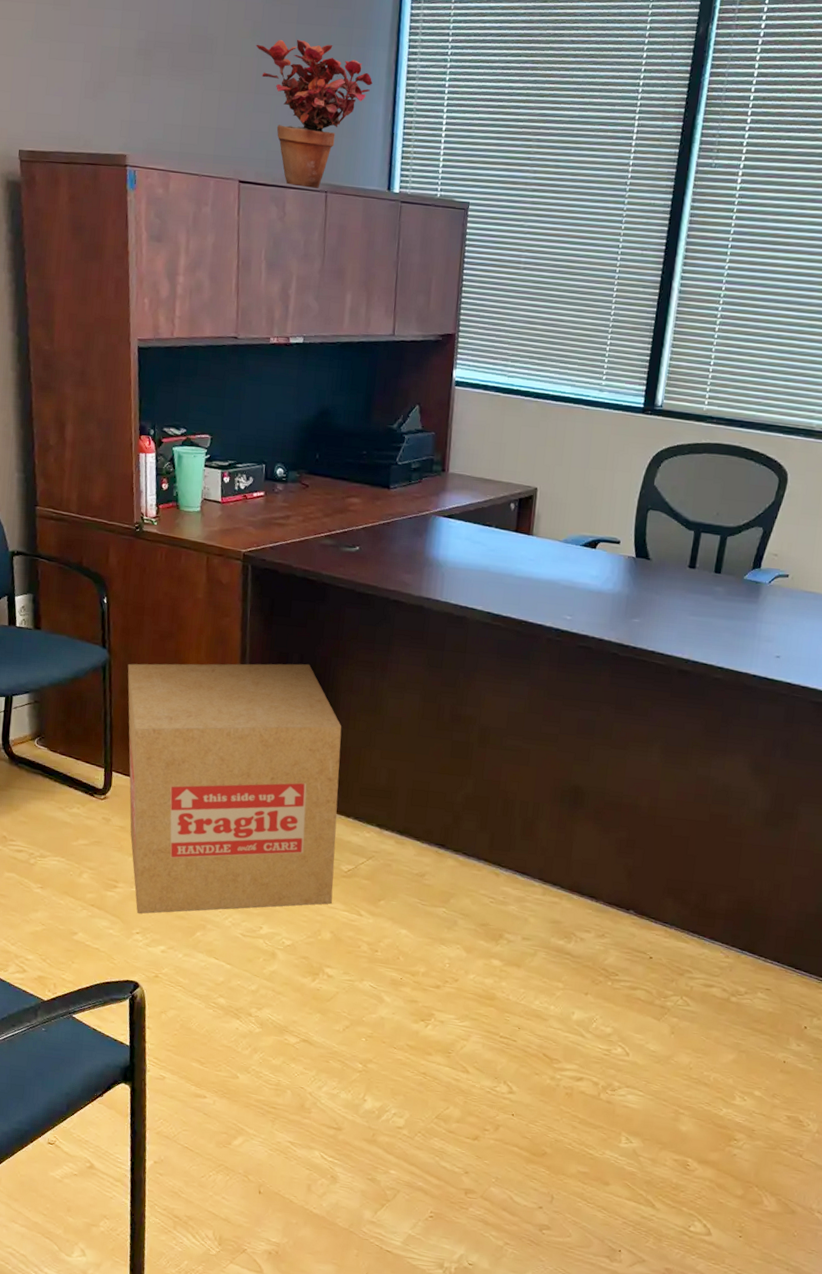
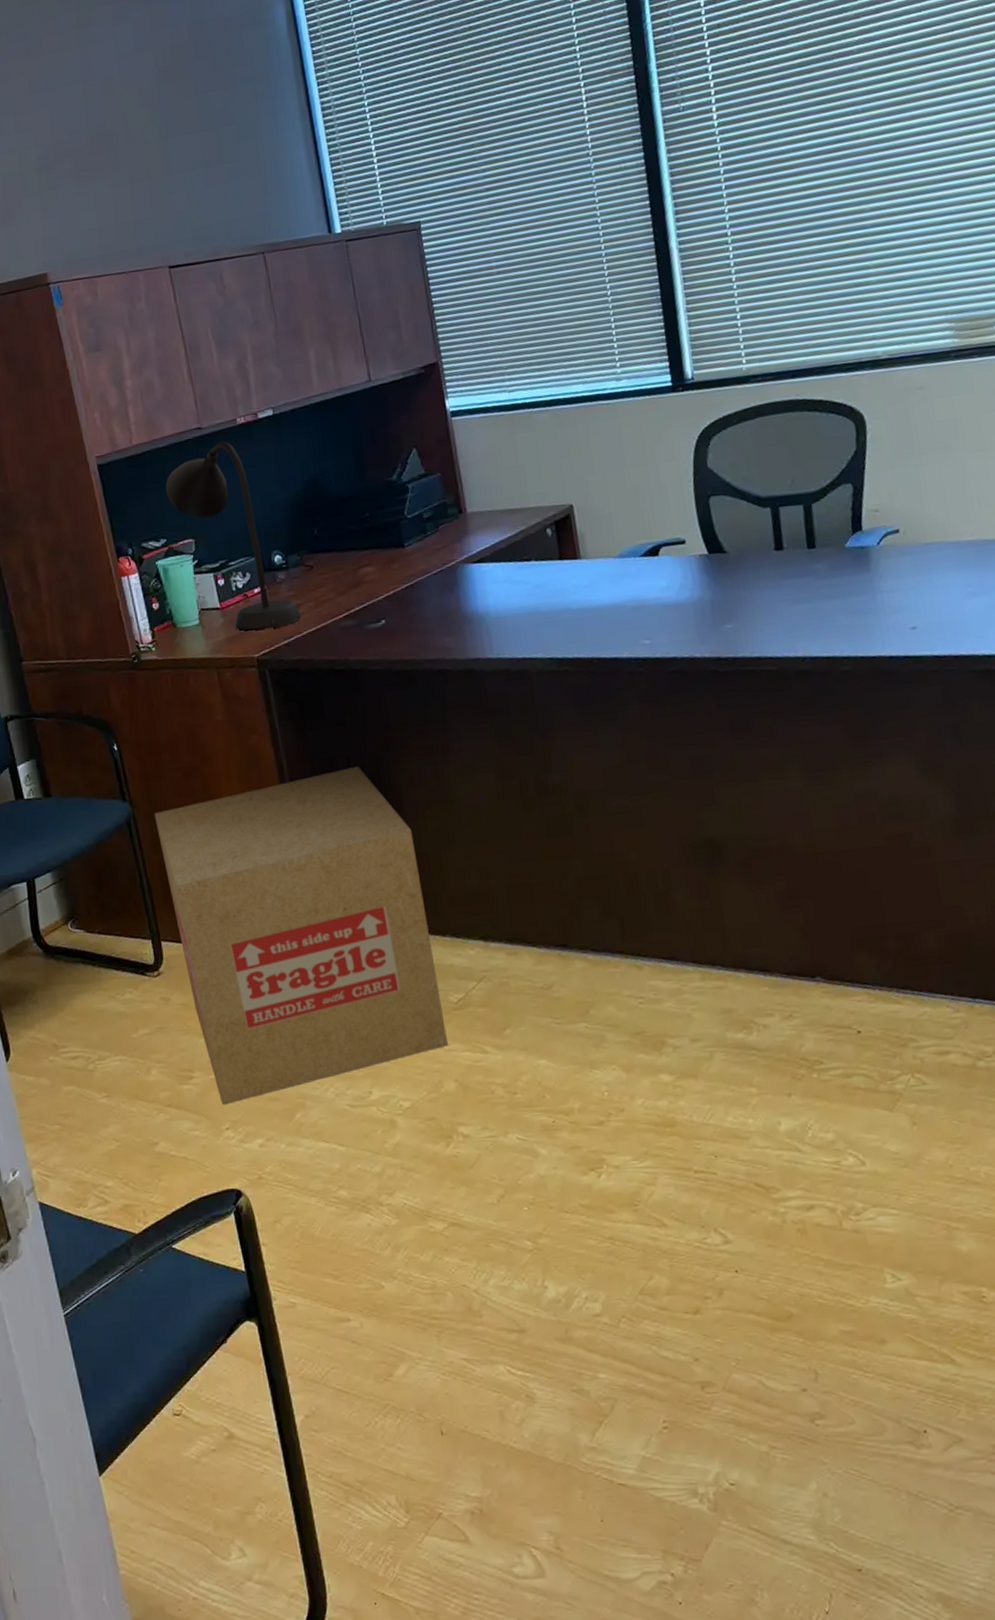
desk lamp: none [194,355,290,532] -> present [165,441,302,631]
potted plant: present [256,39,373,188] -> none [158,105,288,257]

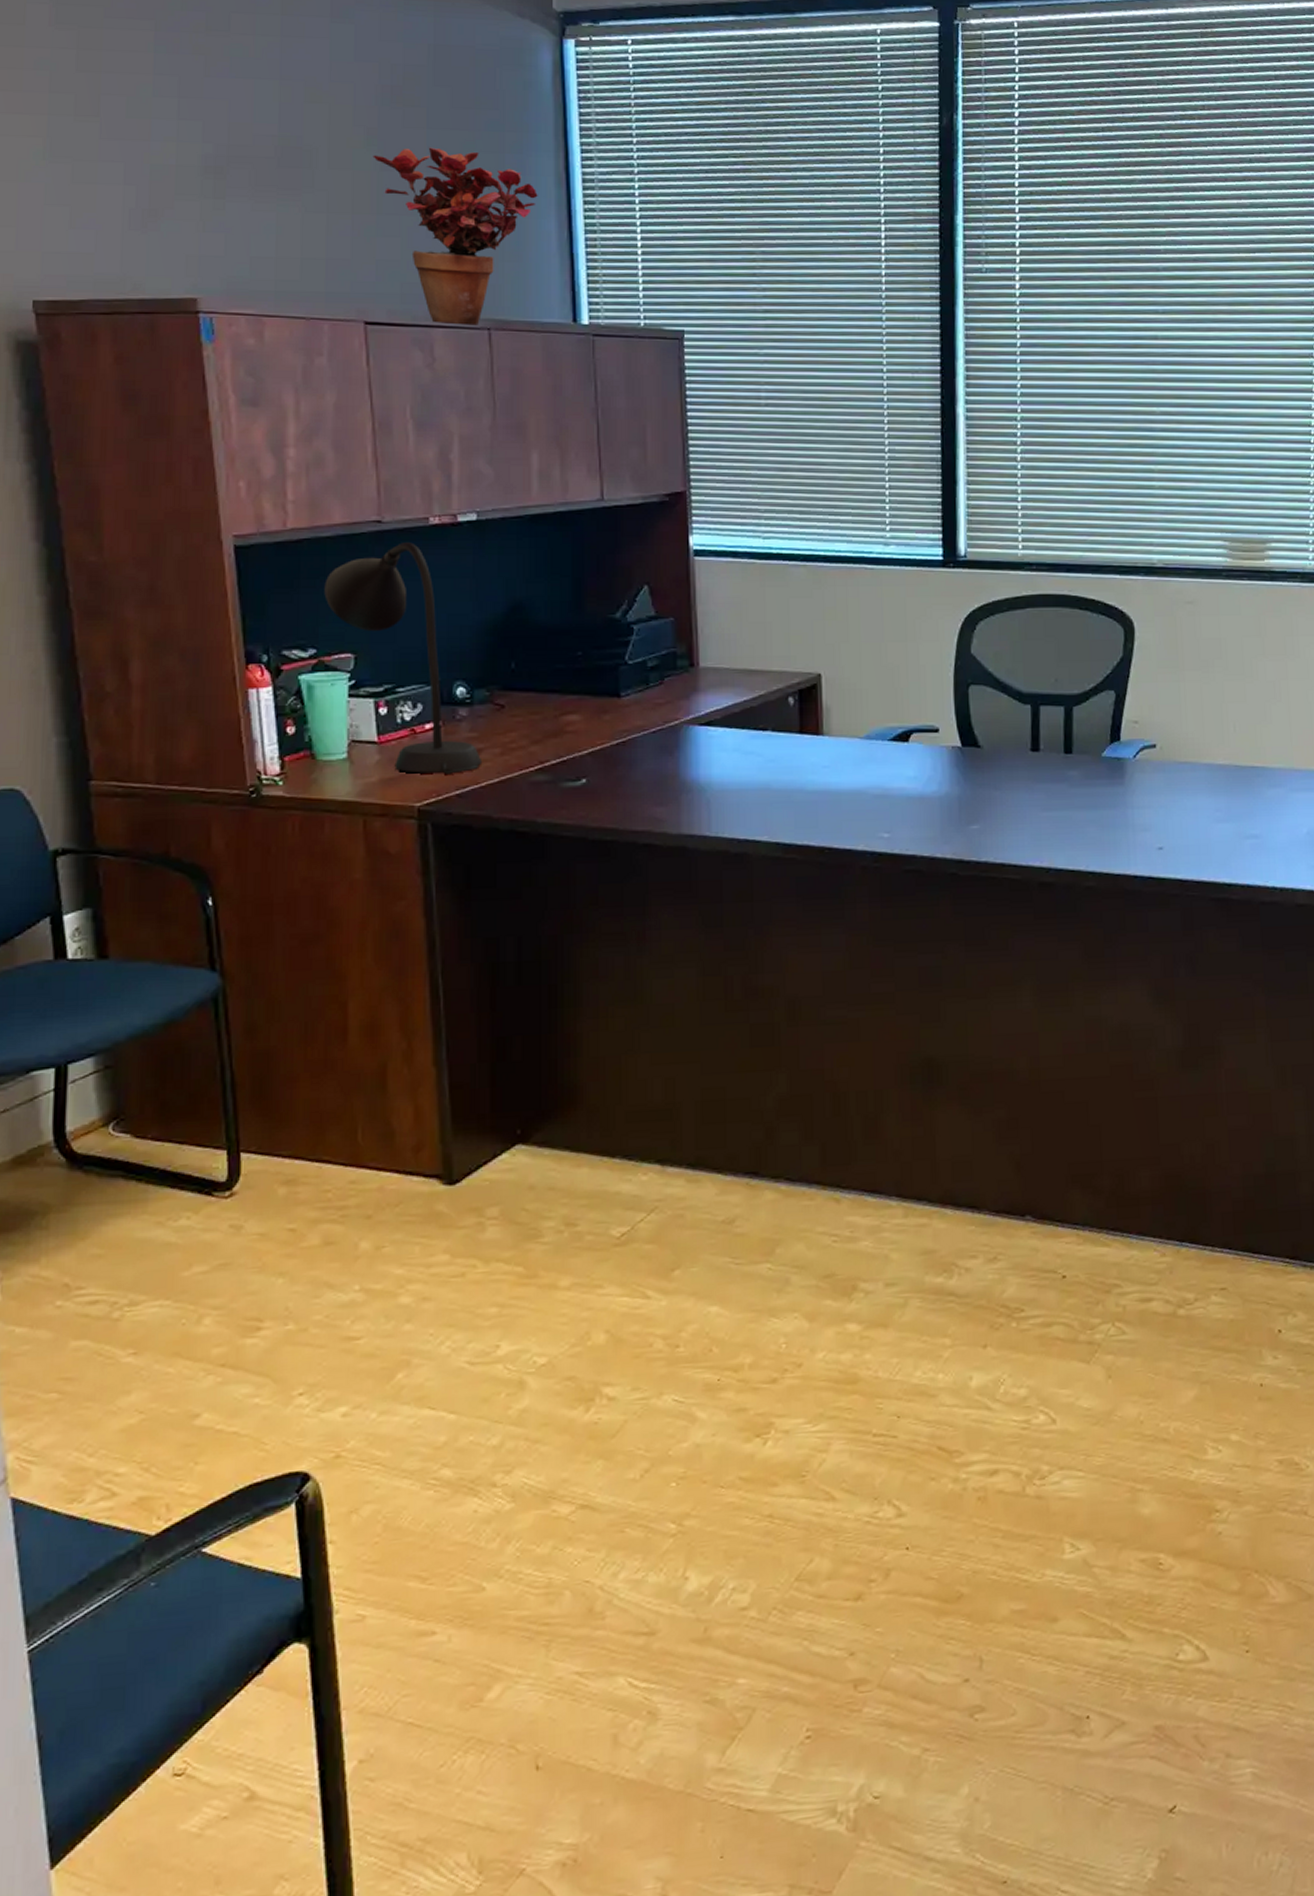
cardboard box: present [154,765,448,1104] -> none [253,948,602,1363]
potted plant: none [158,105,288,257] -> present [373,147,538,325]

